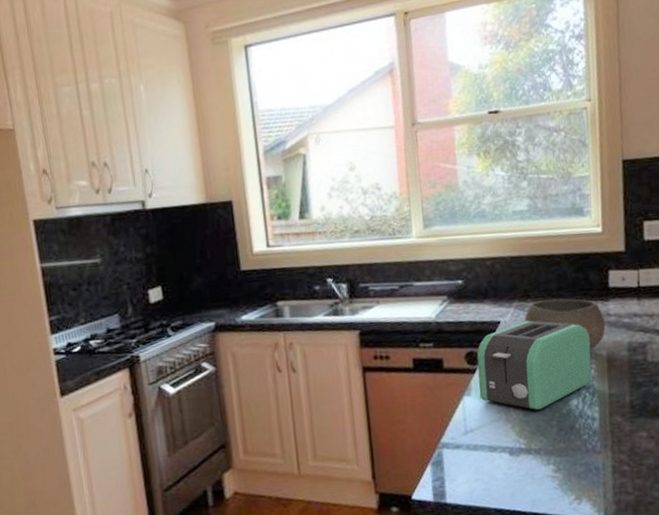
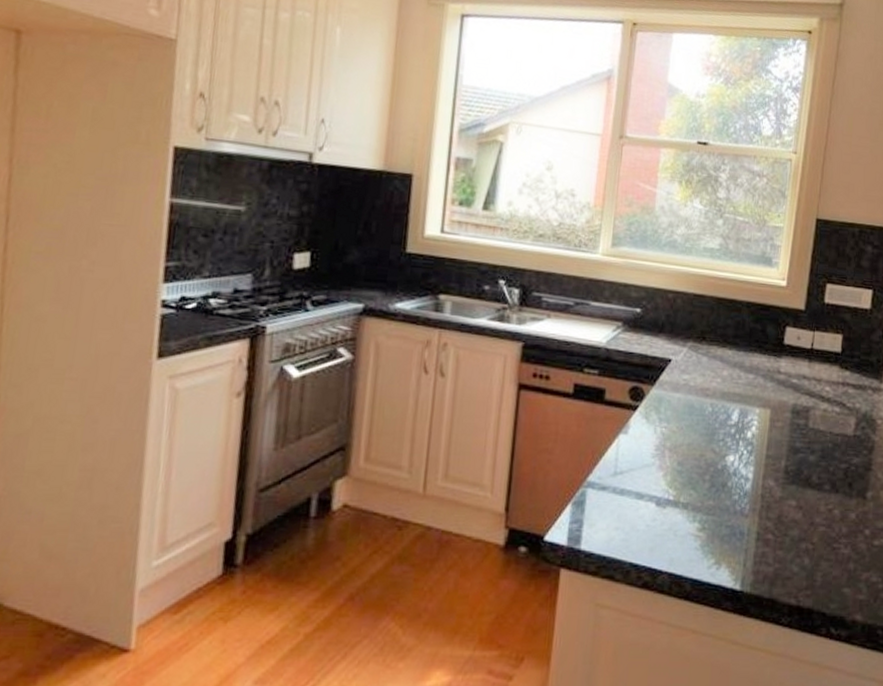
toaster: present [477,320,592,411] -> none [636,363,757,462]
bowl: present [524,298,606,350] -> none [696,345,774,406]

